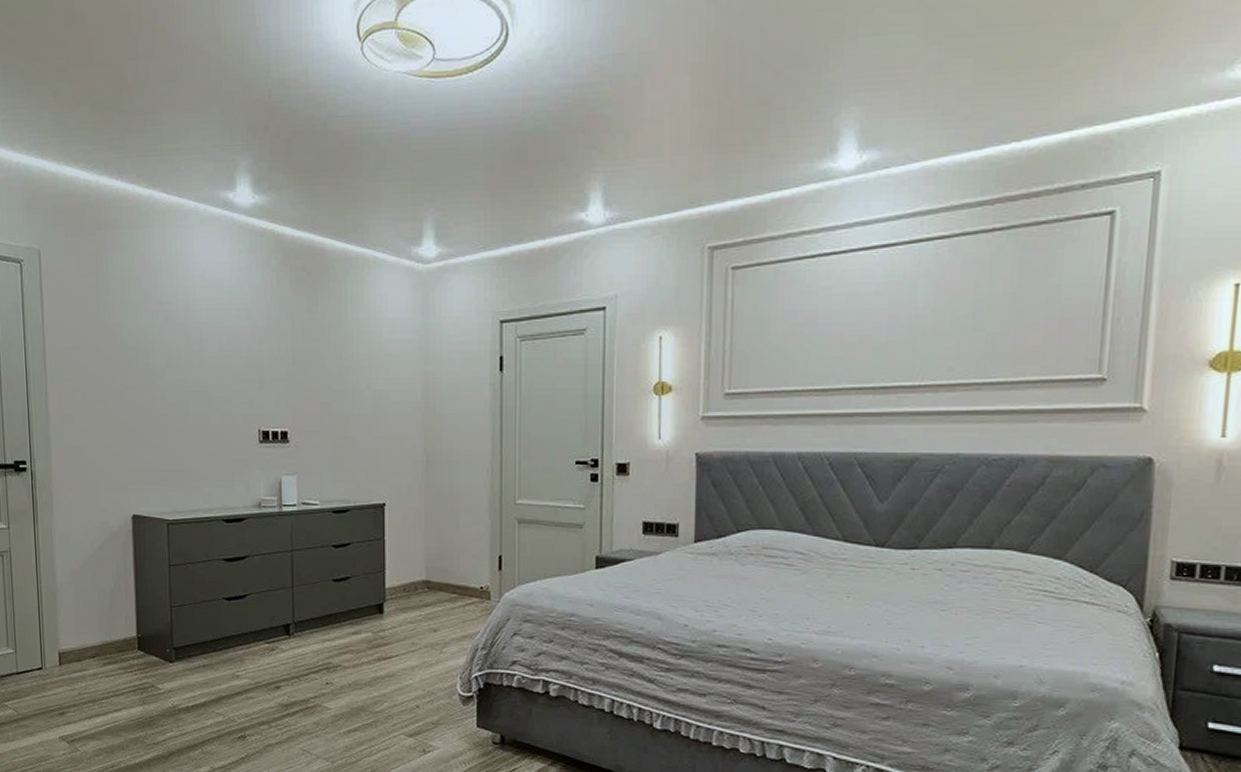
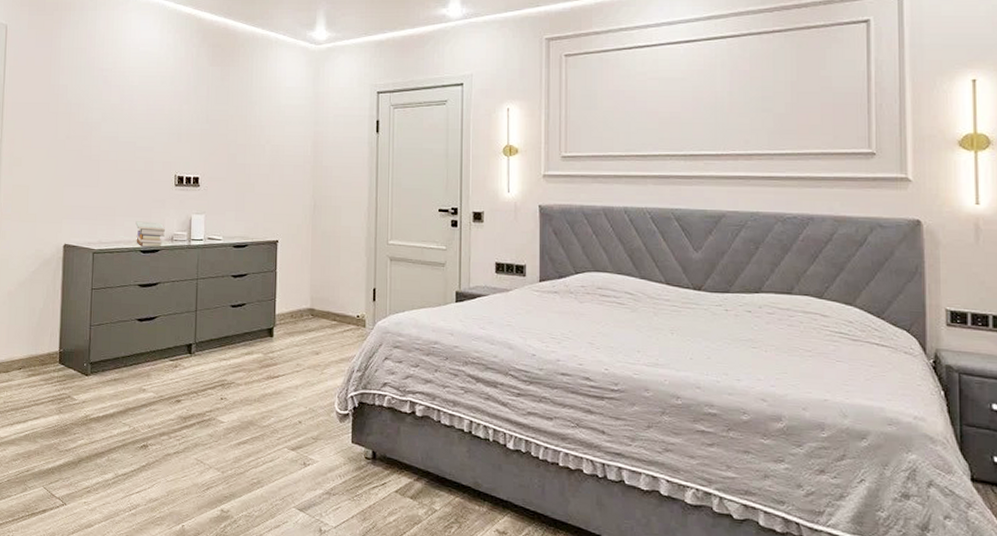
books: none [215,485,251,515] -> present [135,221,165,247]

